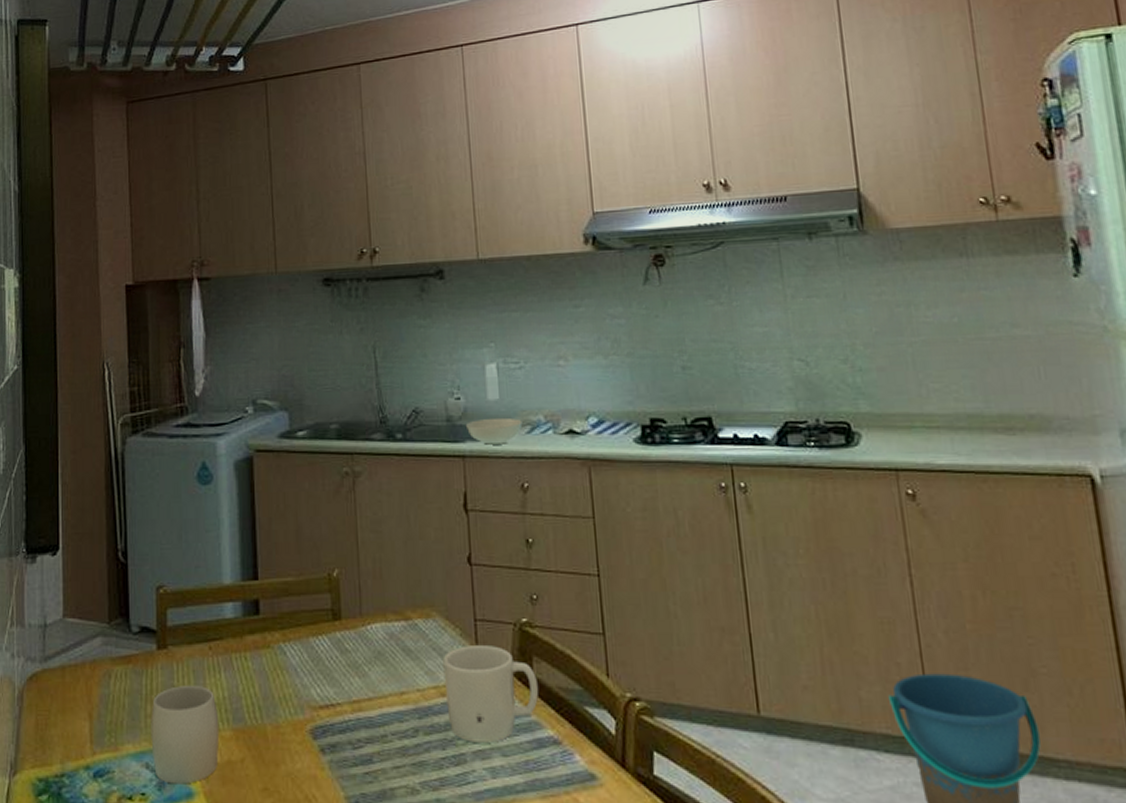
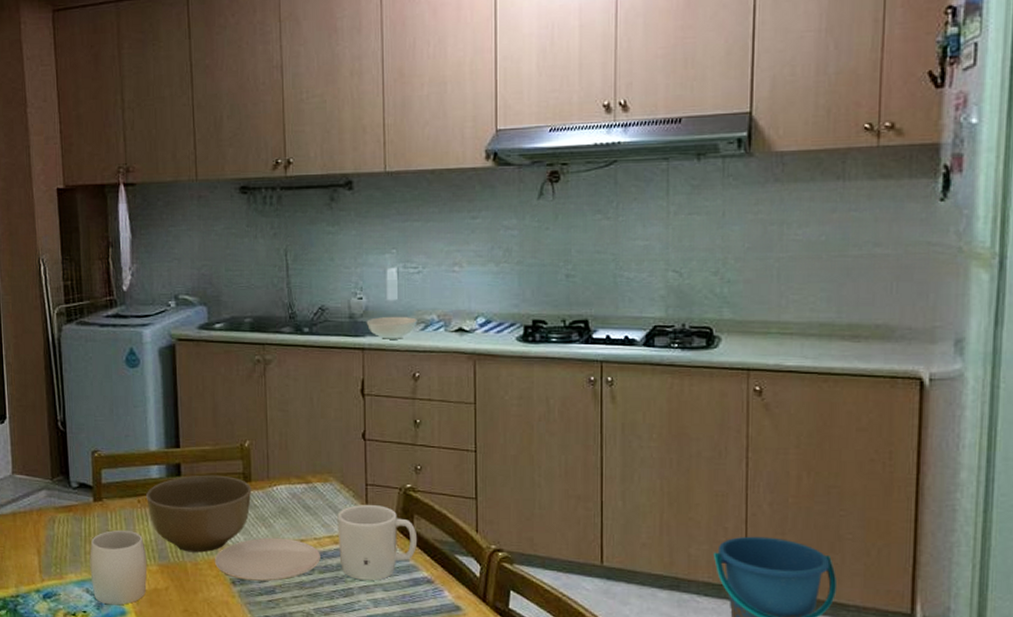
bowl: none [218,612,343,712] -> present [145,474,252,553]
plate: none [299,690,425,747] -> present [214,537,321,581]

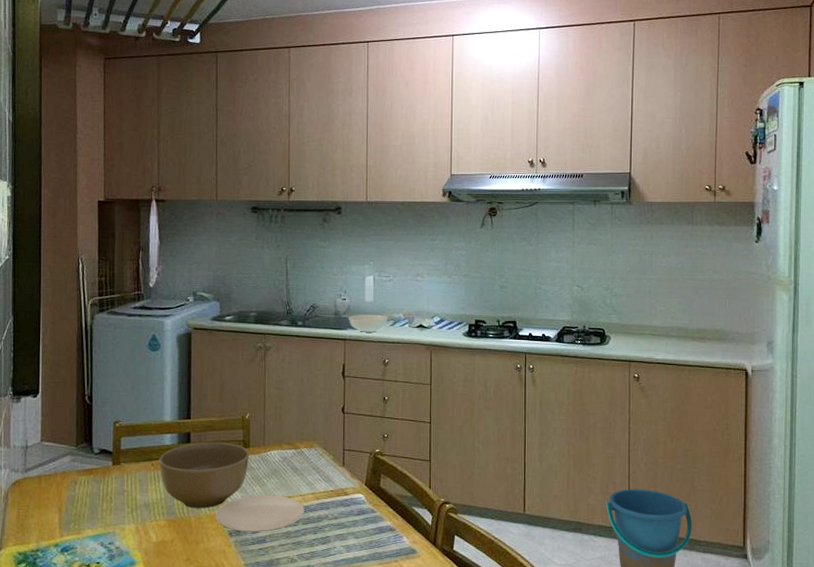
mug: present [89,529,148,606] -> none [105,489,157,557]
mug: present [337,504,418,581] -> none [319,466,384,530]

